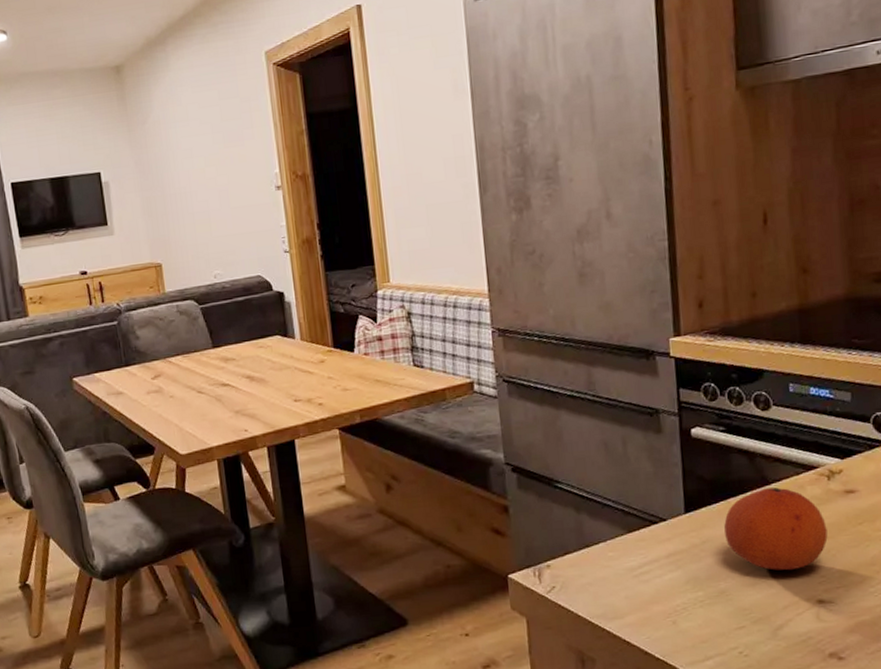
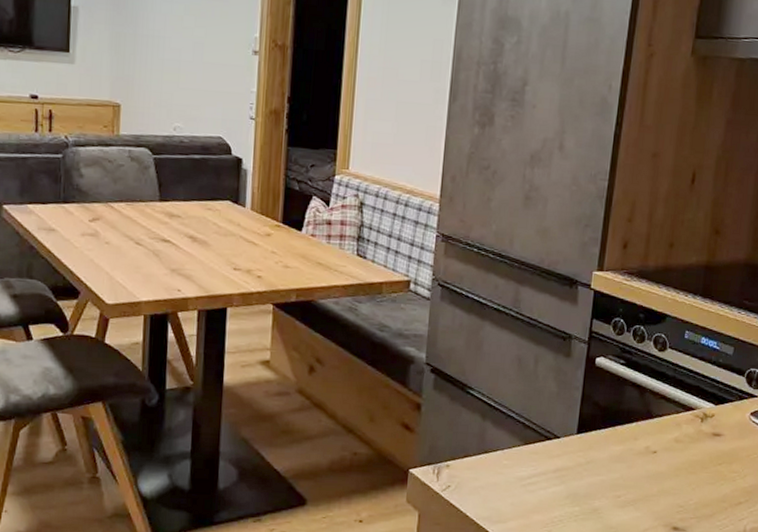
fruit: present [724,487,828,571] -> none [607,421,693,498]

